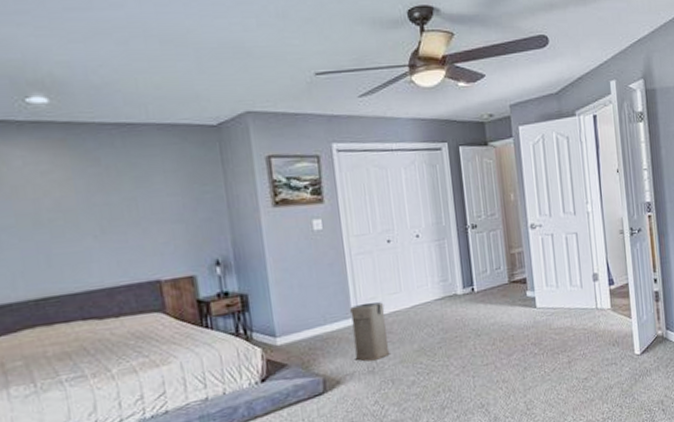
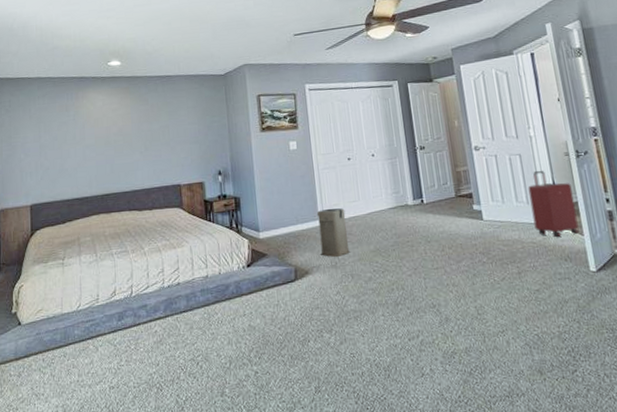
suitcase: none [582,250,628,322] -> present [528,170,579,237]

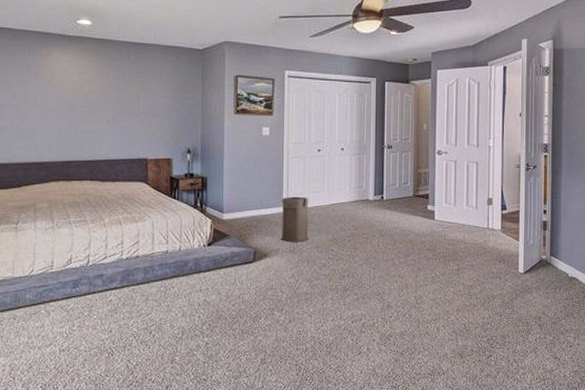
suitcase: present [528,170,579,237] -> none [478,179,517,240]

